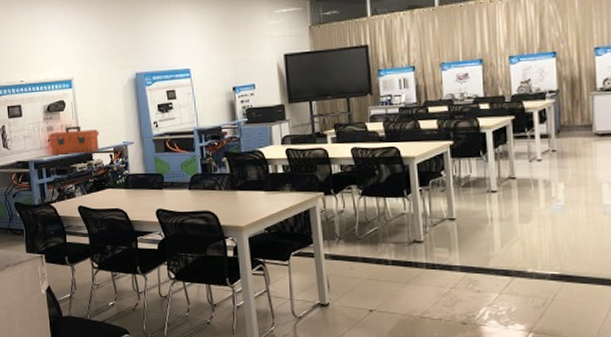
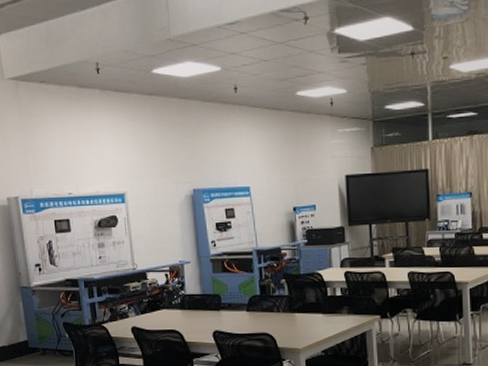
toolbox: present [48,125,100,156] -> none [99,242,154,274]

